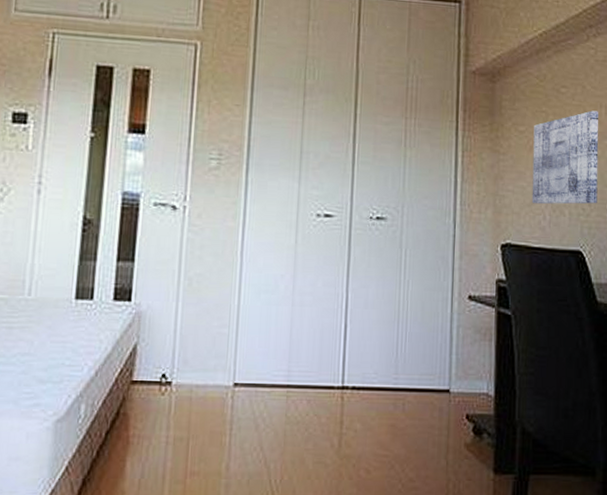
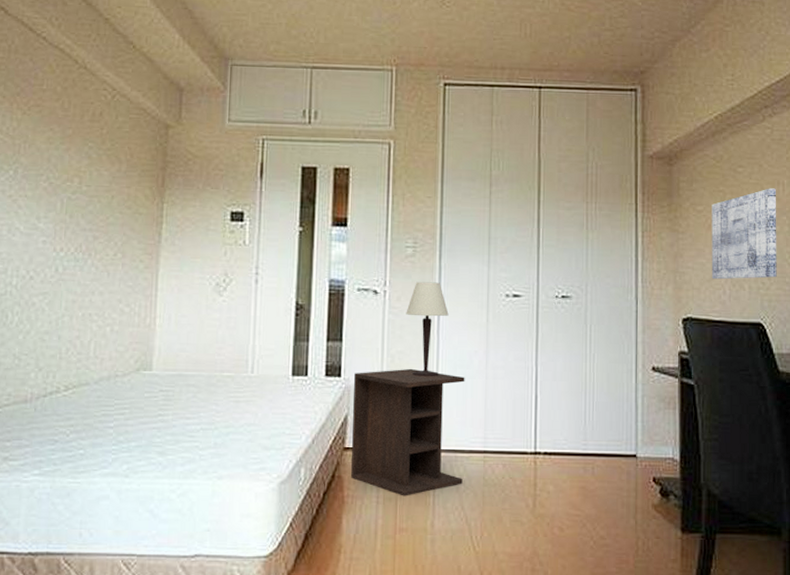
nightstand: none [138,293,270,436] -> present [351,368,465,496]
table lamp: none [207,197,254,303] -> present [406,282,449,377]

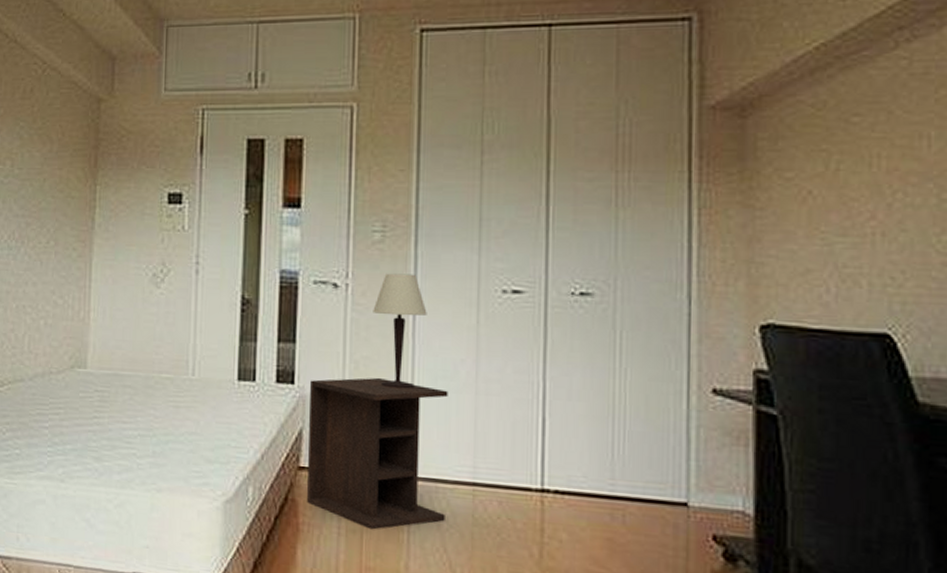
wall art: present [711,188,777,280] -> none [806,143,918,273]

